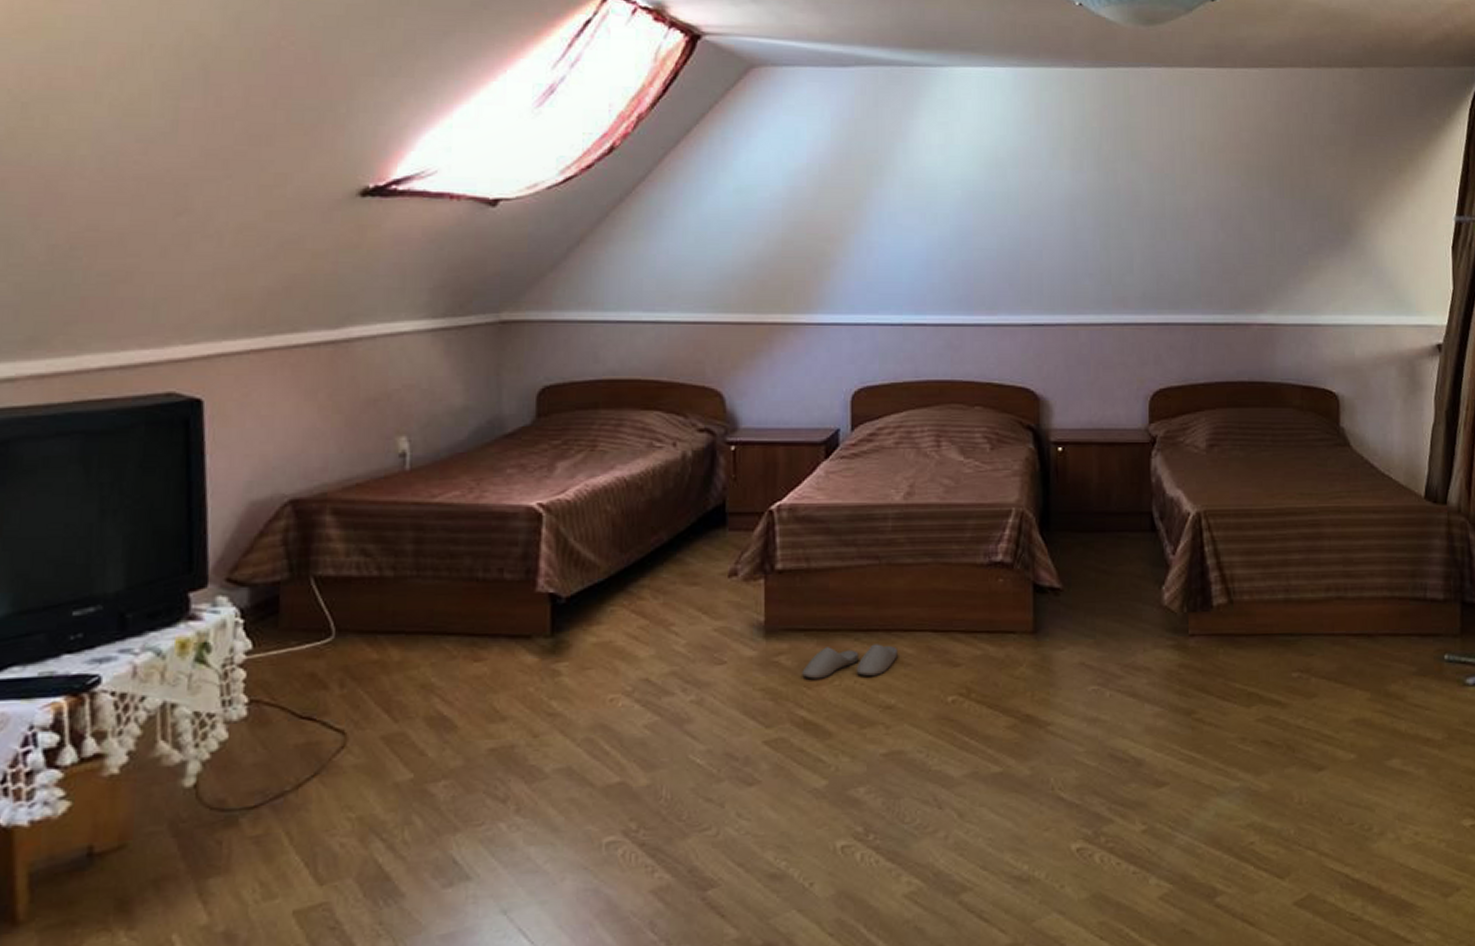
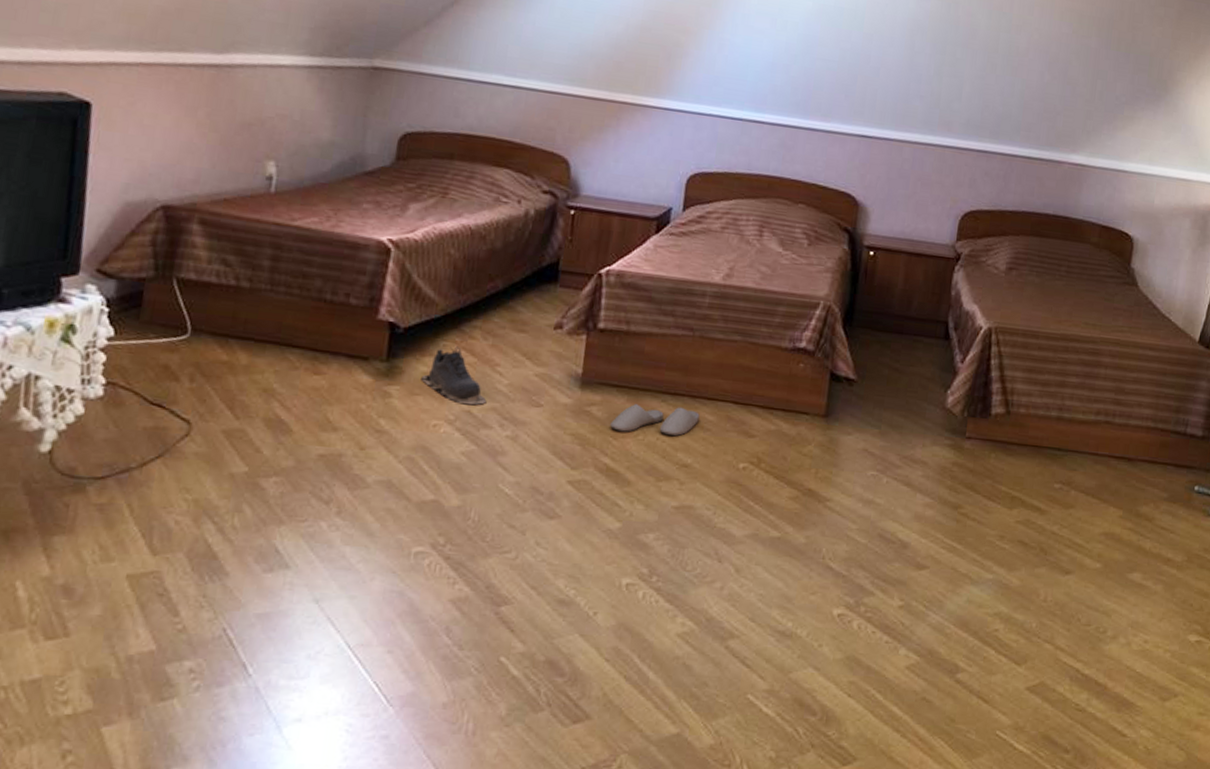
athletic shoe: none [591,610,665,673] -> present [421,346,487,406]

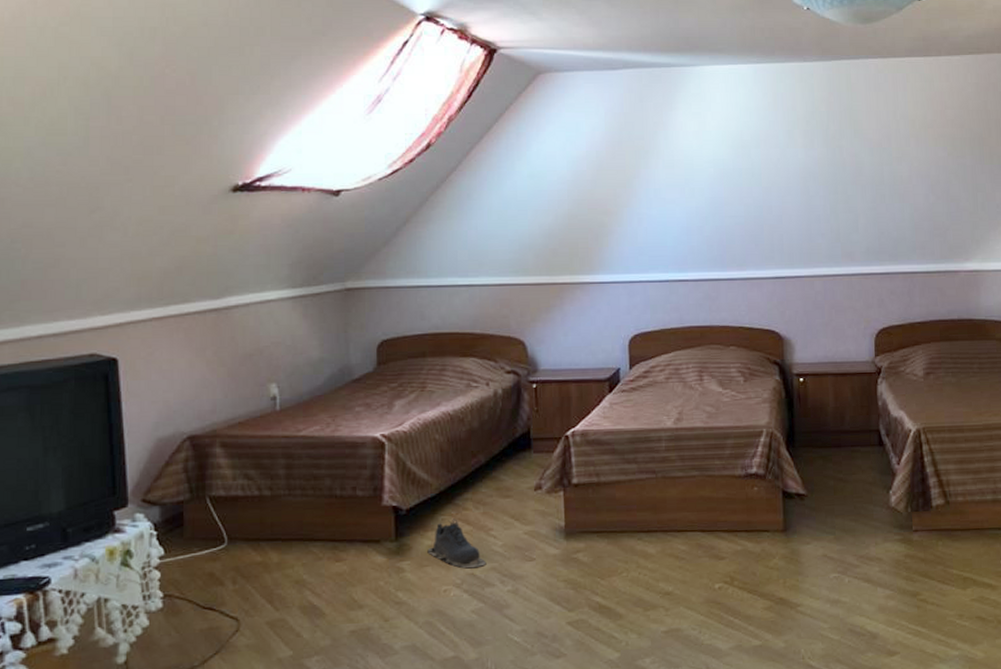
slippers: present [610,404,700,436] -> none [596,542,673,572]

